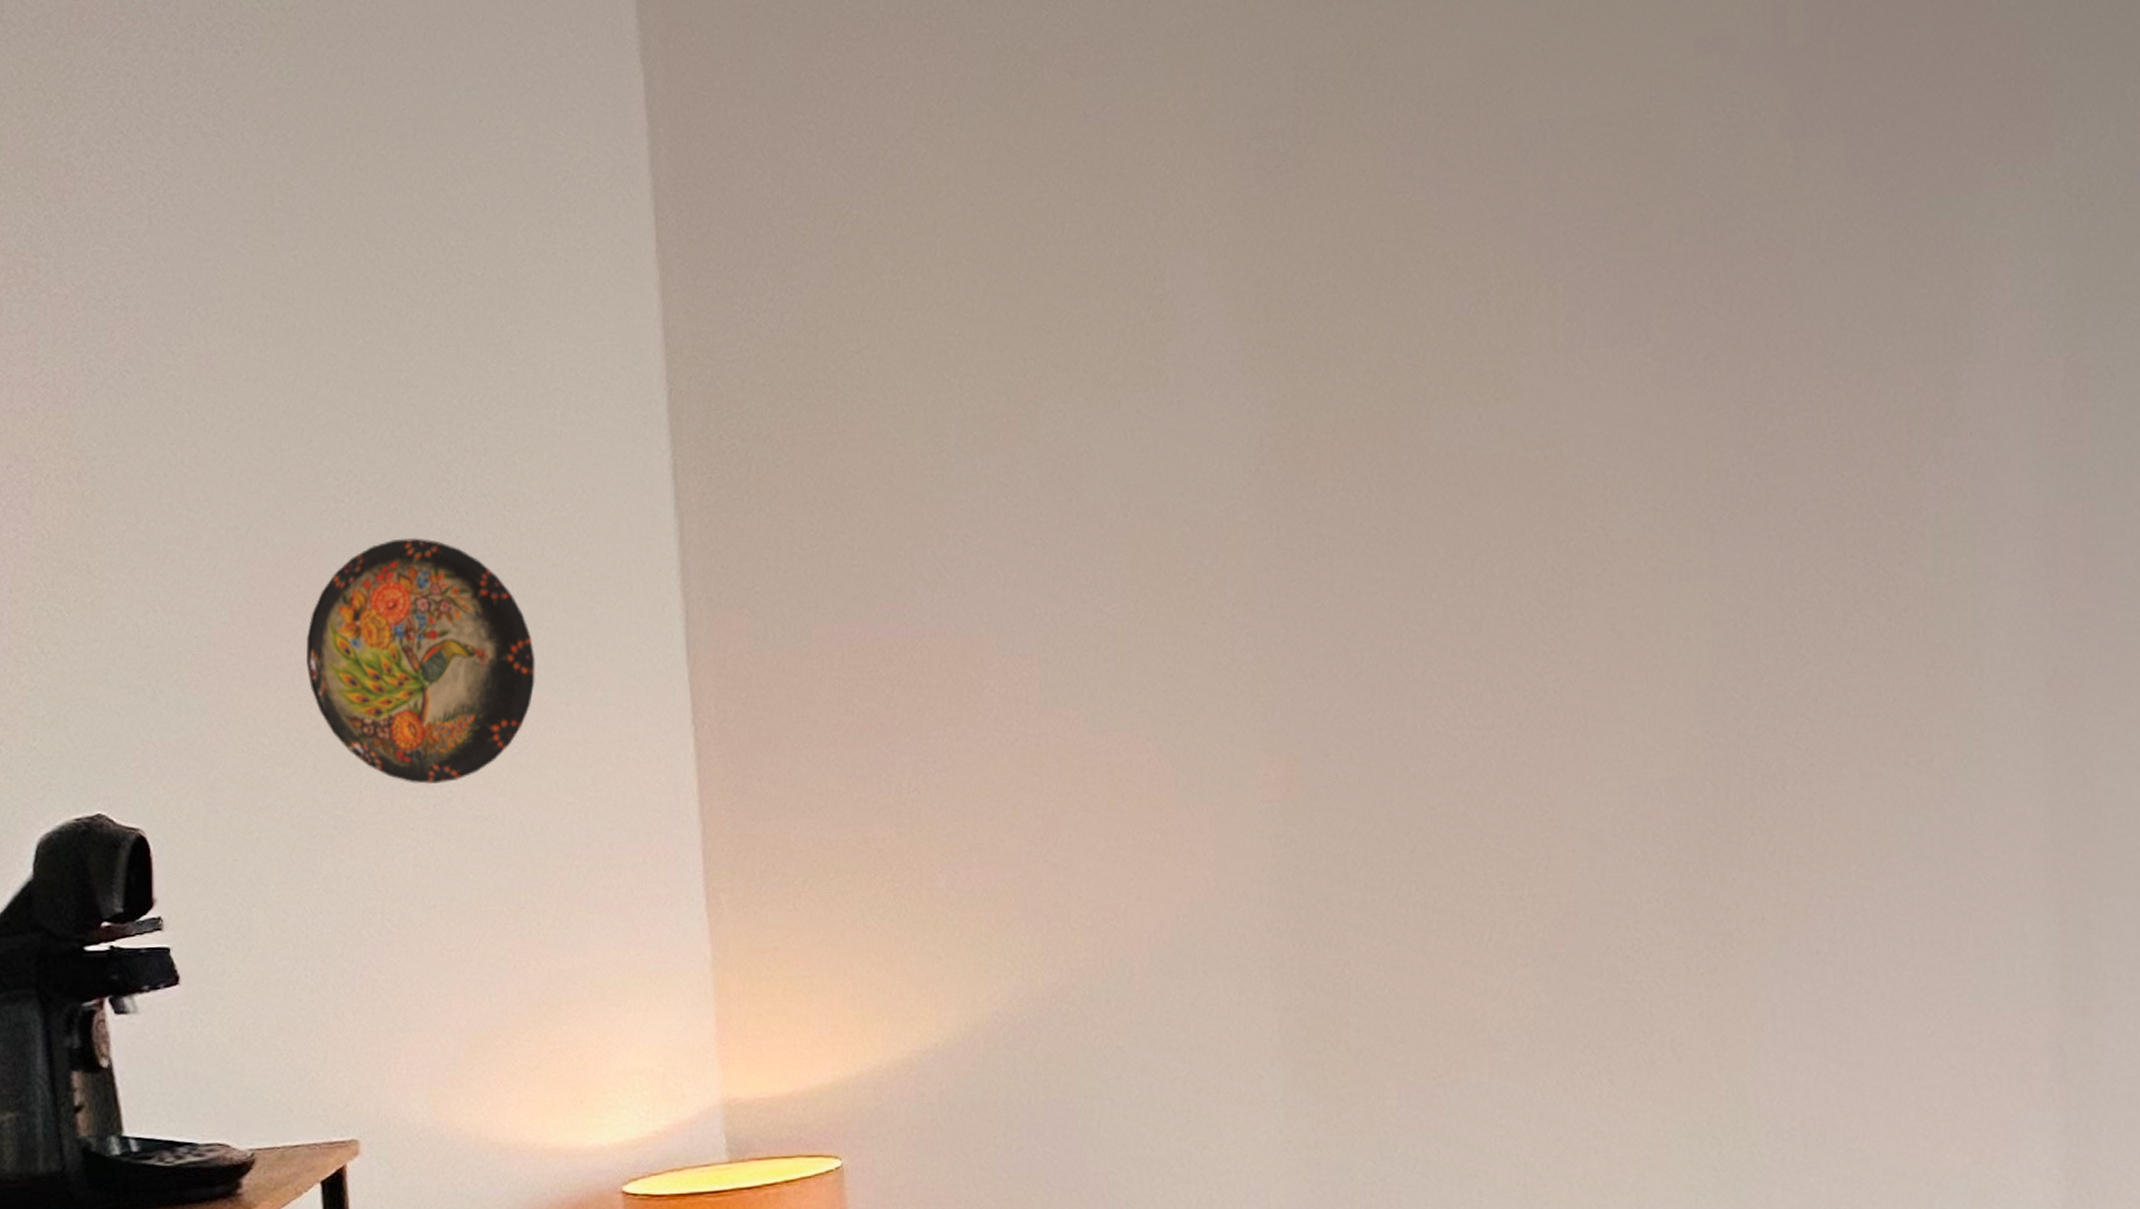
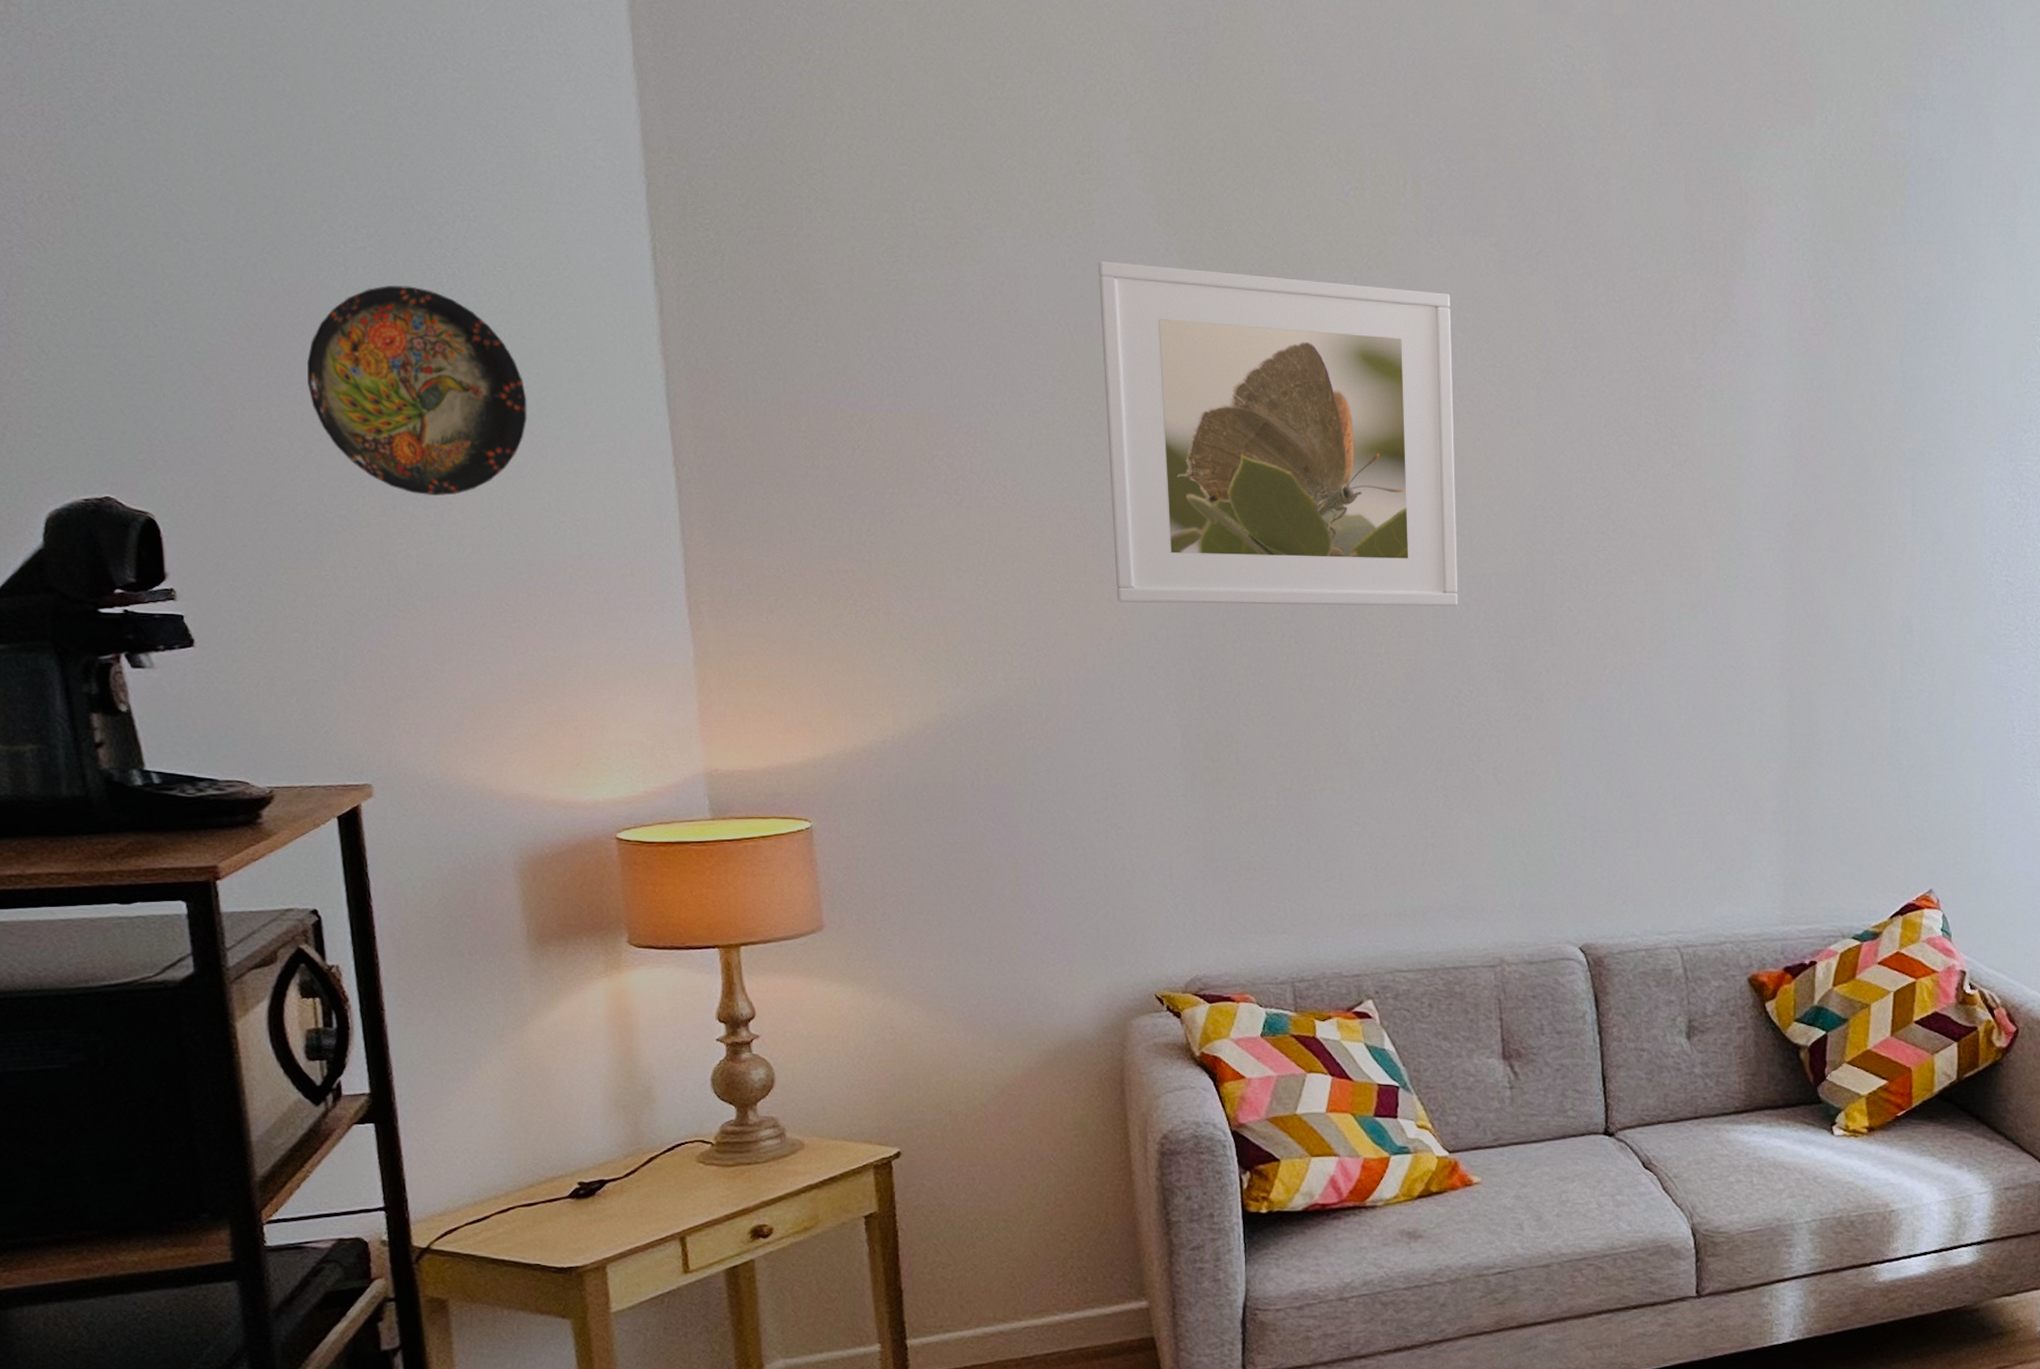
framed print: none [1172,421,1619,853] -> present [1098,261,1458,607]

